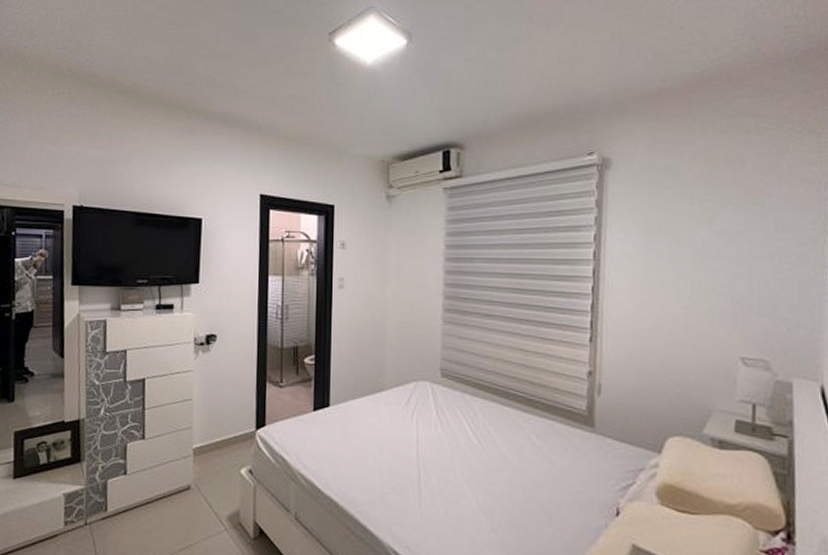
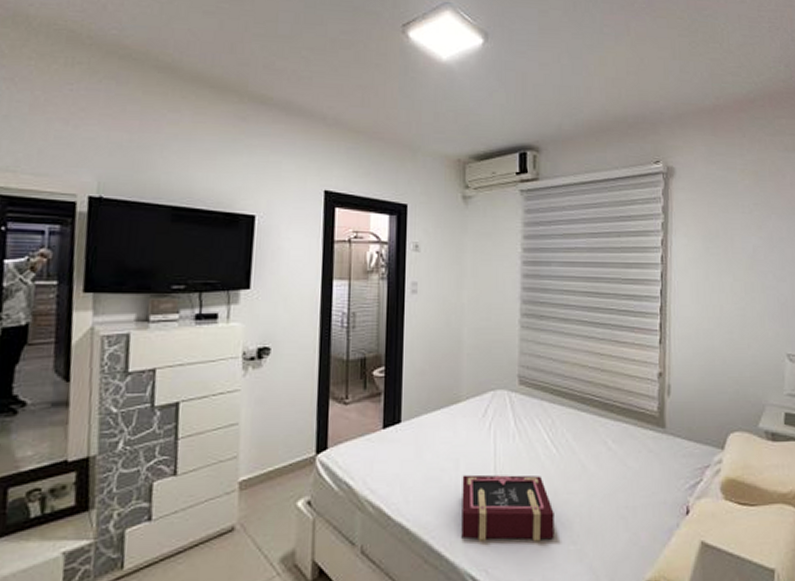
book: none [385,458,476,527] -> present [461,474,555,542]

